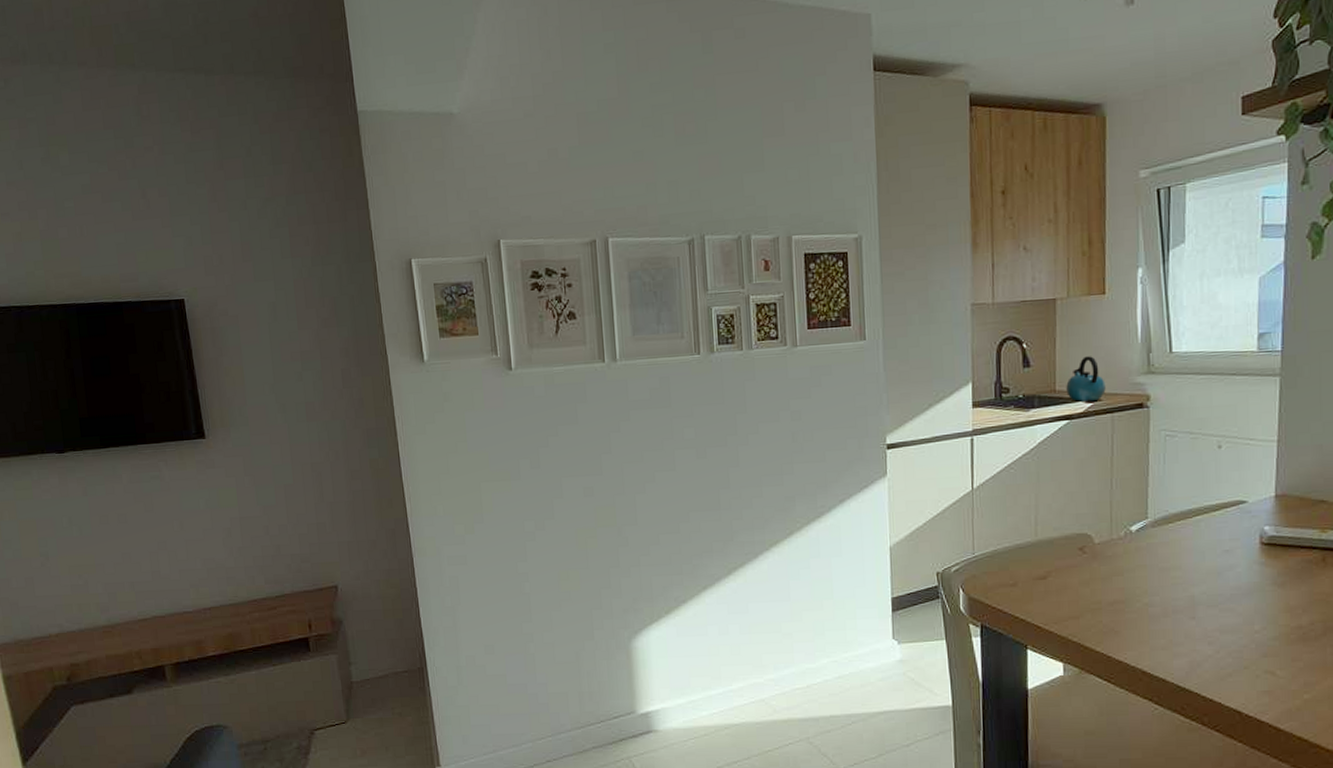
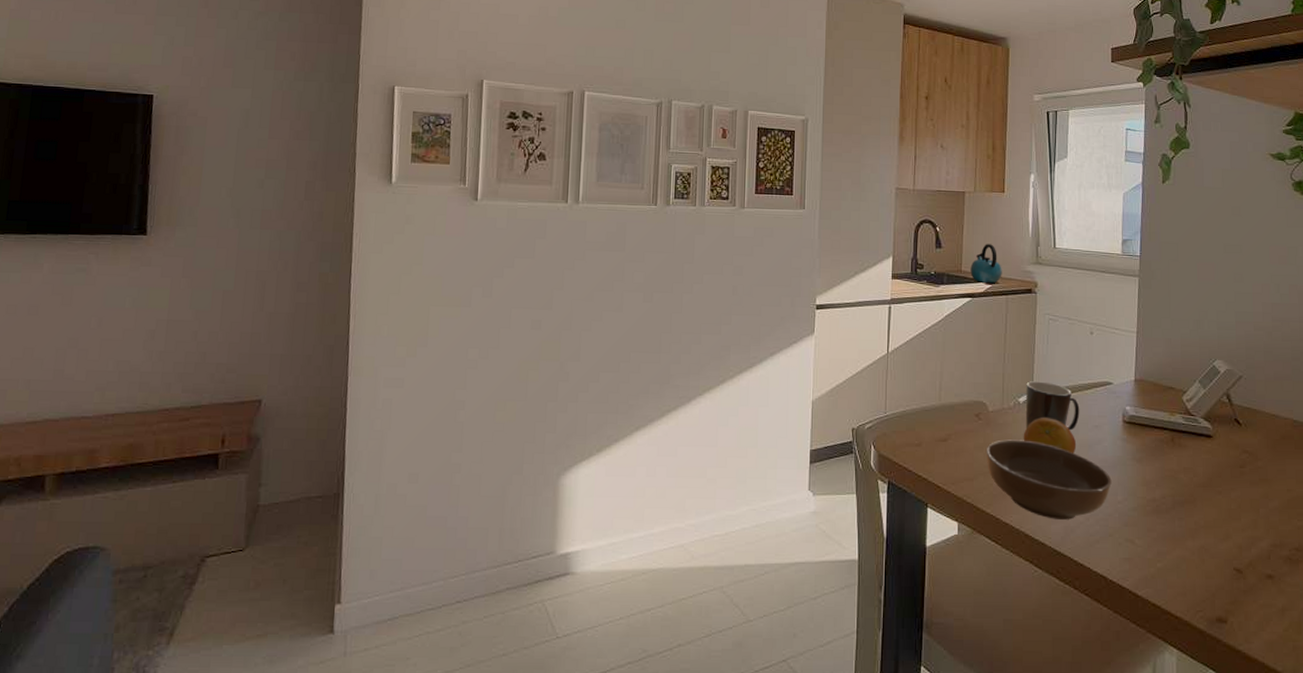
bowl: none [1093,572,1247,654] -> present [986,439,1112,520]
fruit: none [1137,545,1203,583] -> present [1023,418,1077,454]
mug: none [1138,506,1206,561] -> present [1025,381,1080,431]

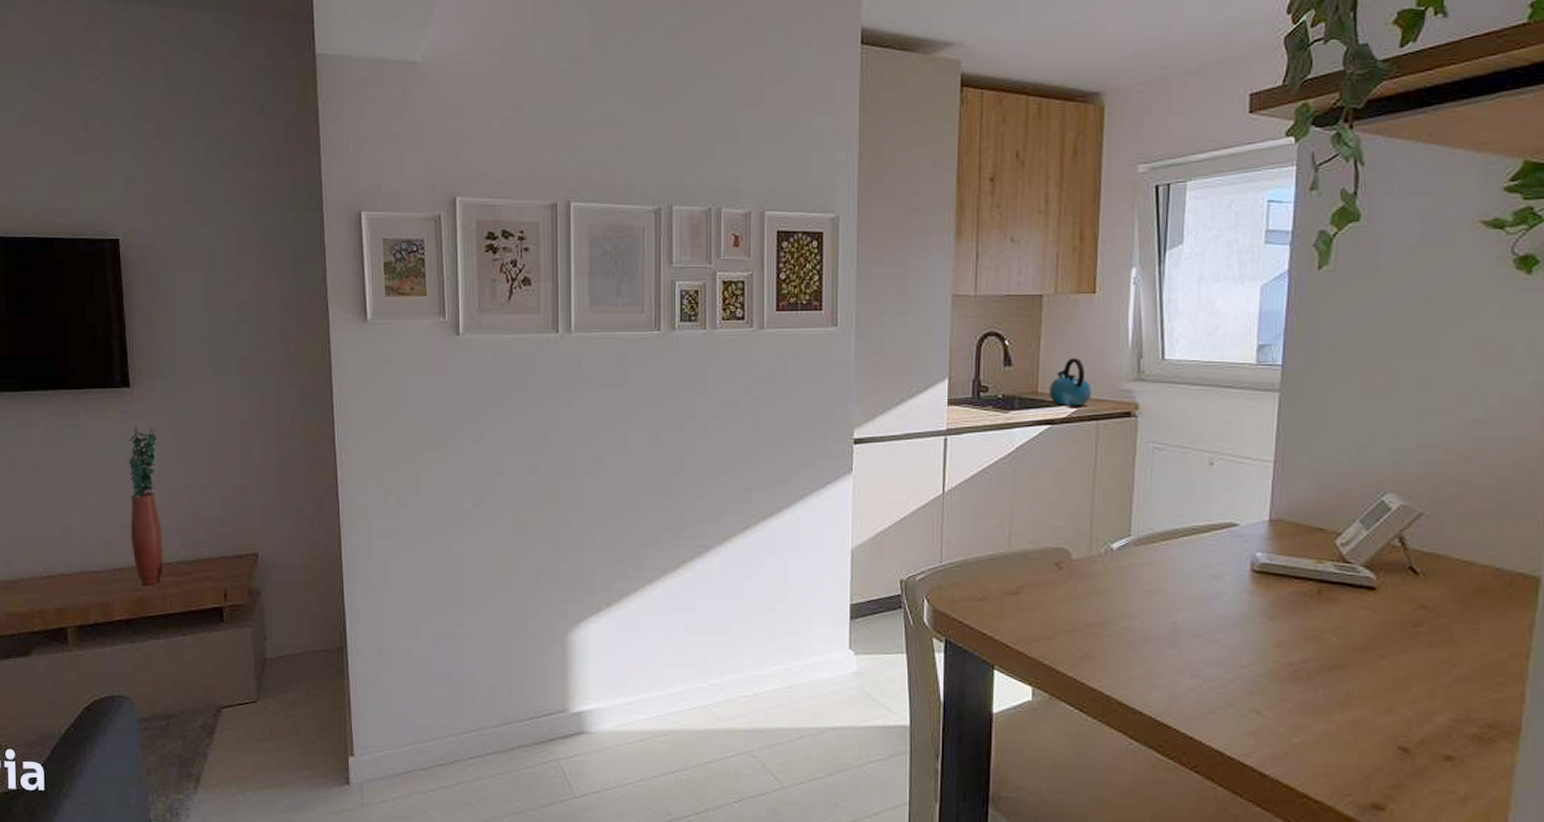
vase: none [128,272,169,432] -> present [128,425,163,585]
bowl: present [986,439,1112,520] -> none [1068,592,1234,686]
fruit: present [1023,418,1077,454] -> none [1116,567,1188,609]
mug: present [1025,381,1080,431] -> none [1120,523,1193,582]

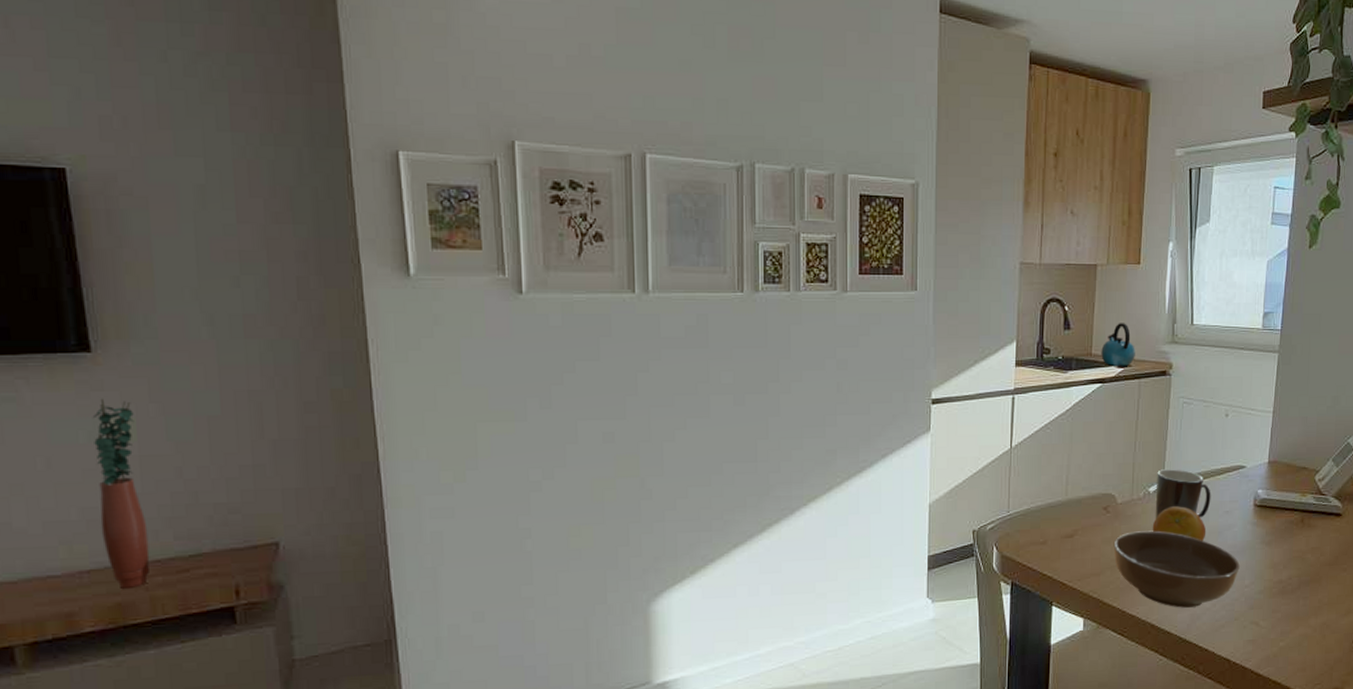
bowl: none [1068,592,1234,686] -> present [1113,531,1240,608]
fruit: none [1116,567,1188,609] -> present [1152,506,1207,541]
mug: none [1120,523,1193,582] -> present [1155,469,1211,520]

